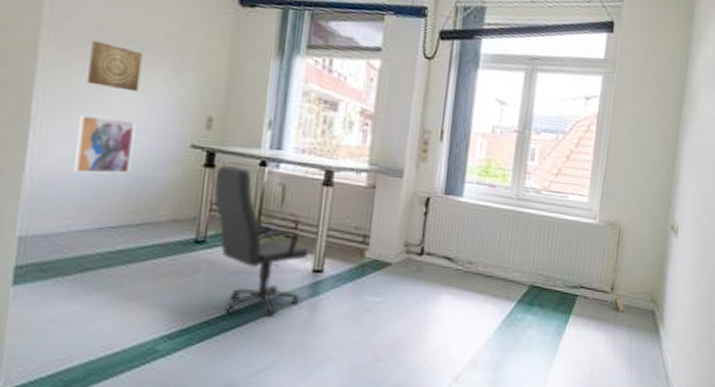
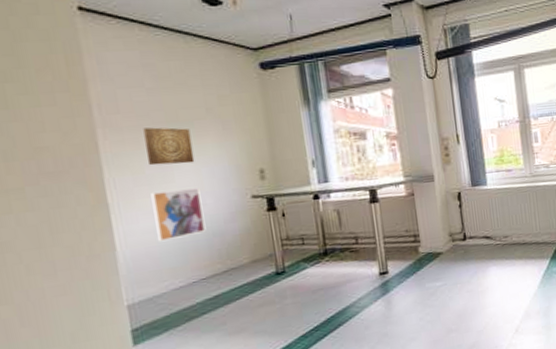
office chair: present [213,164,309,317] -> none [279,204,375,325]

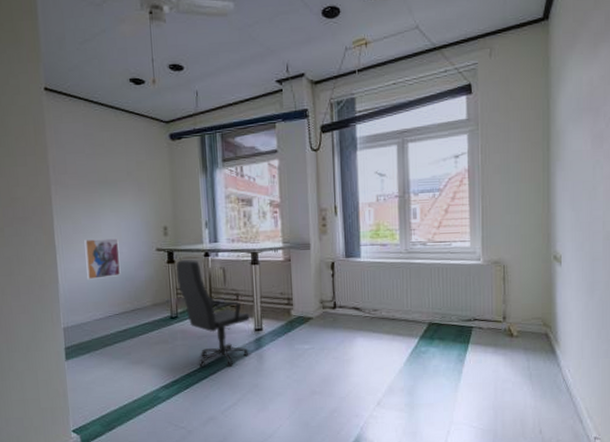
wall art: present [143,127,195,166] -> none [82,186,116,218]
office chair: none [279,204,375,325] -> present [176,259,250,368]

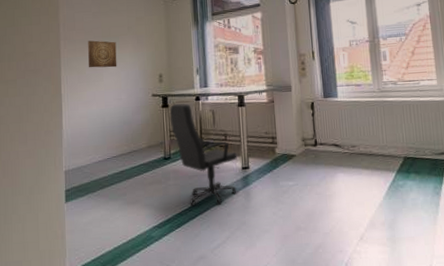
wall art: none [82,186,116,218] -> present [88,40,117,68]
wall art: present [84,238,121,280] -> none [88,86,120,125]

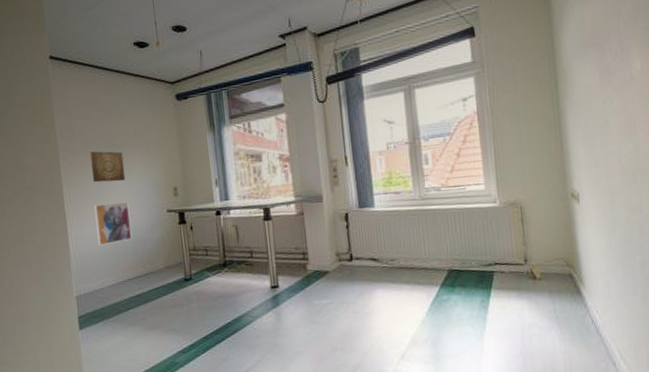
wall art: none [88,86,120,125] -> present [94,202,133,246]
office chair: present [169,103,237,207] -> none [188,219,267,330]

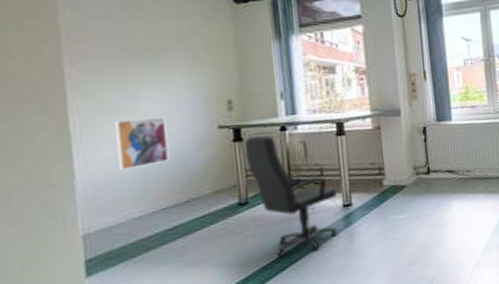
wall art: present [90,151,126,183] -> none [111,56,162,94]
office chair: none [188,219,267,330] -> present [244,135,338,257]

